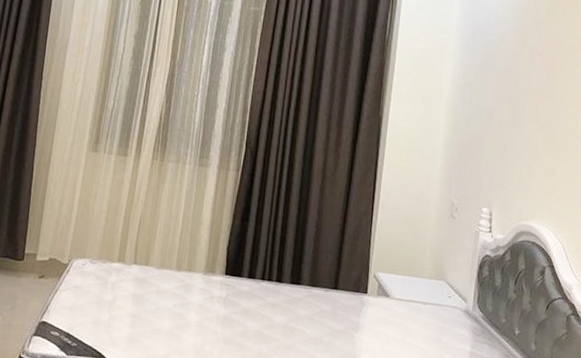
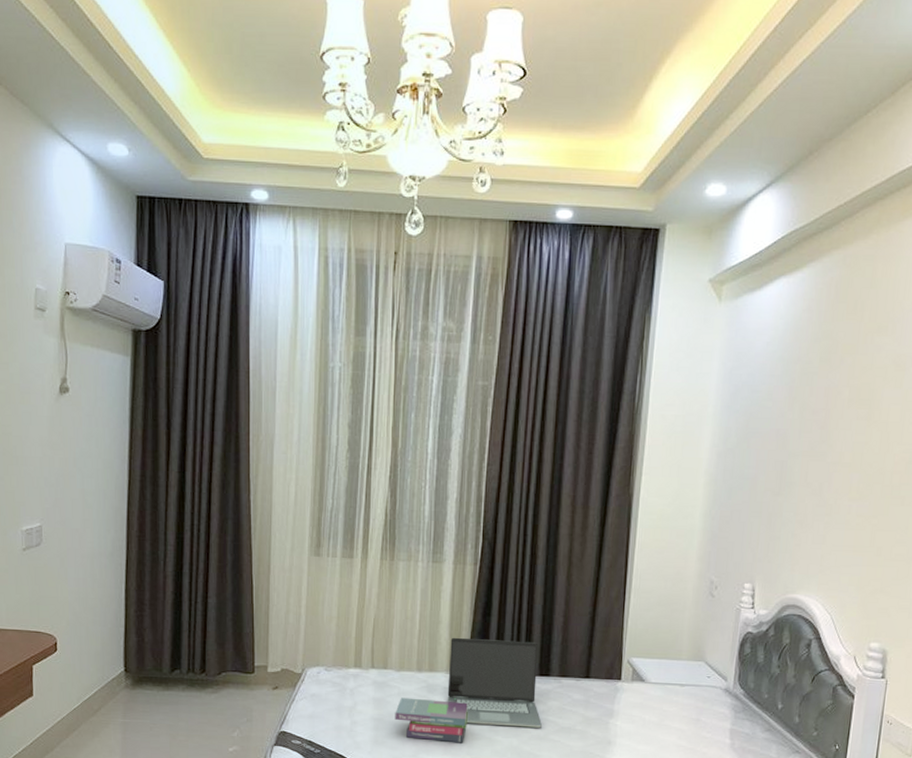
books: none [151,295,222,347] -> present [395,697,468,743]
laptop: none [202,239,291,337] -> present [447,637,542,728]

